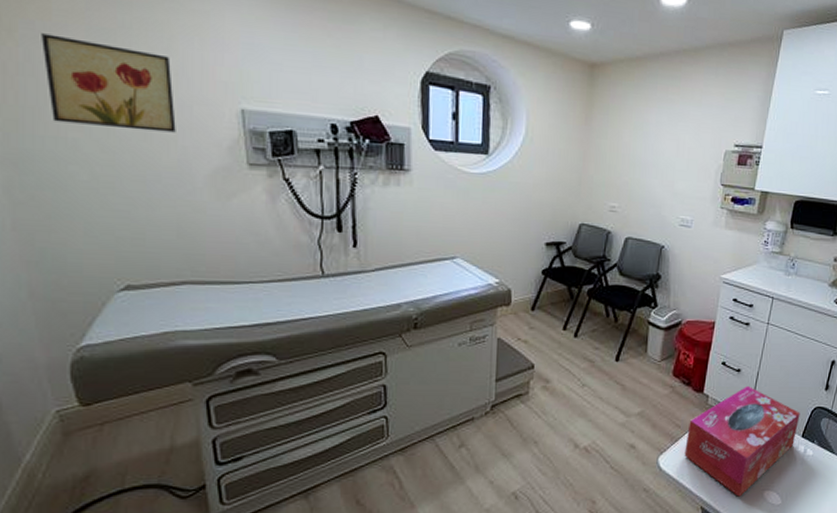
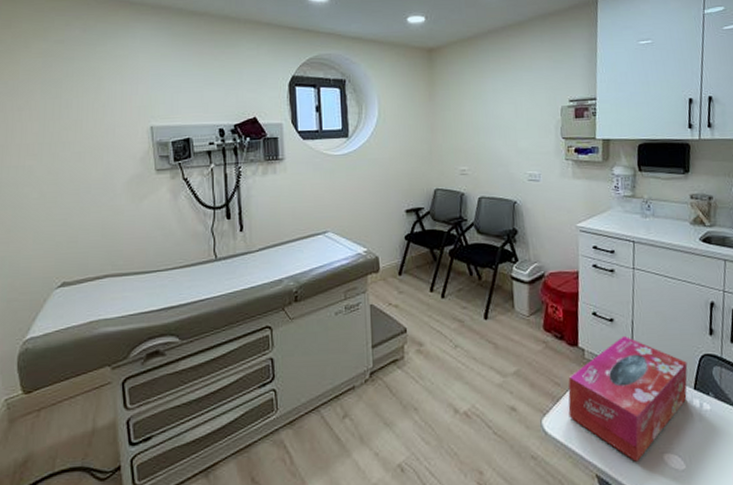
wall art: present [42,33,176,133] -> none [11,89,103,155]

